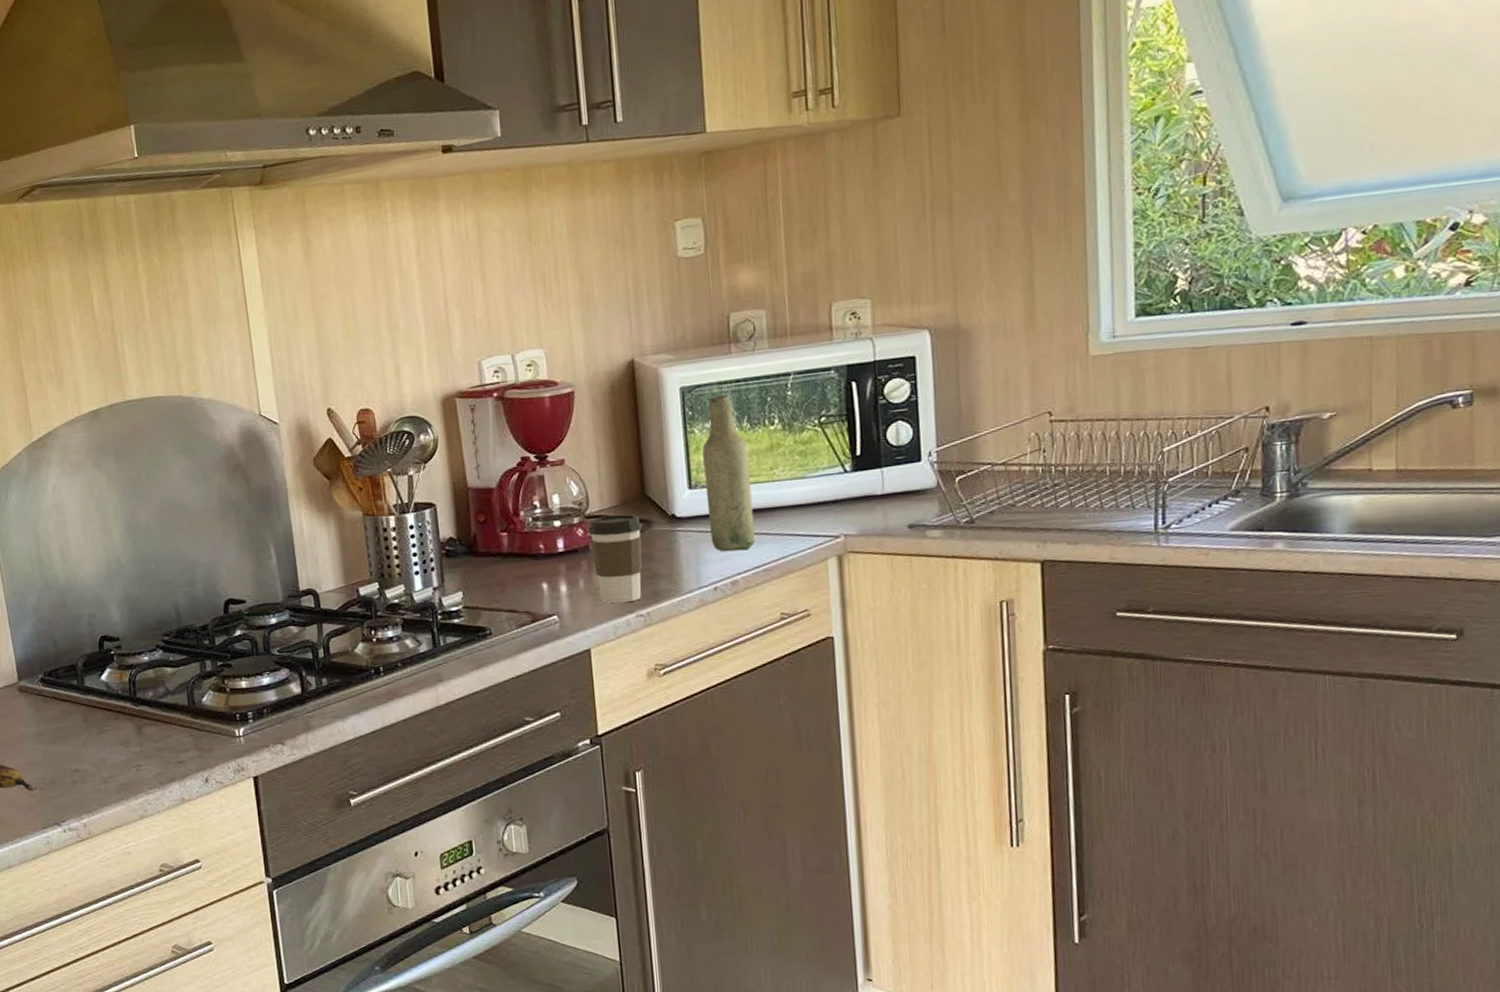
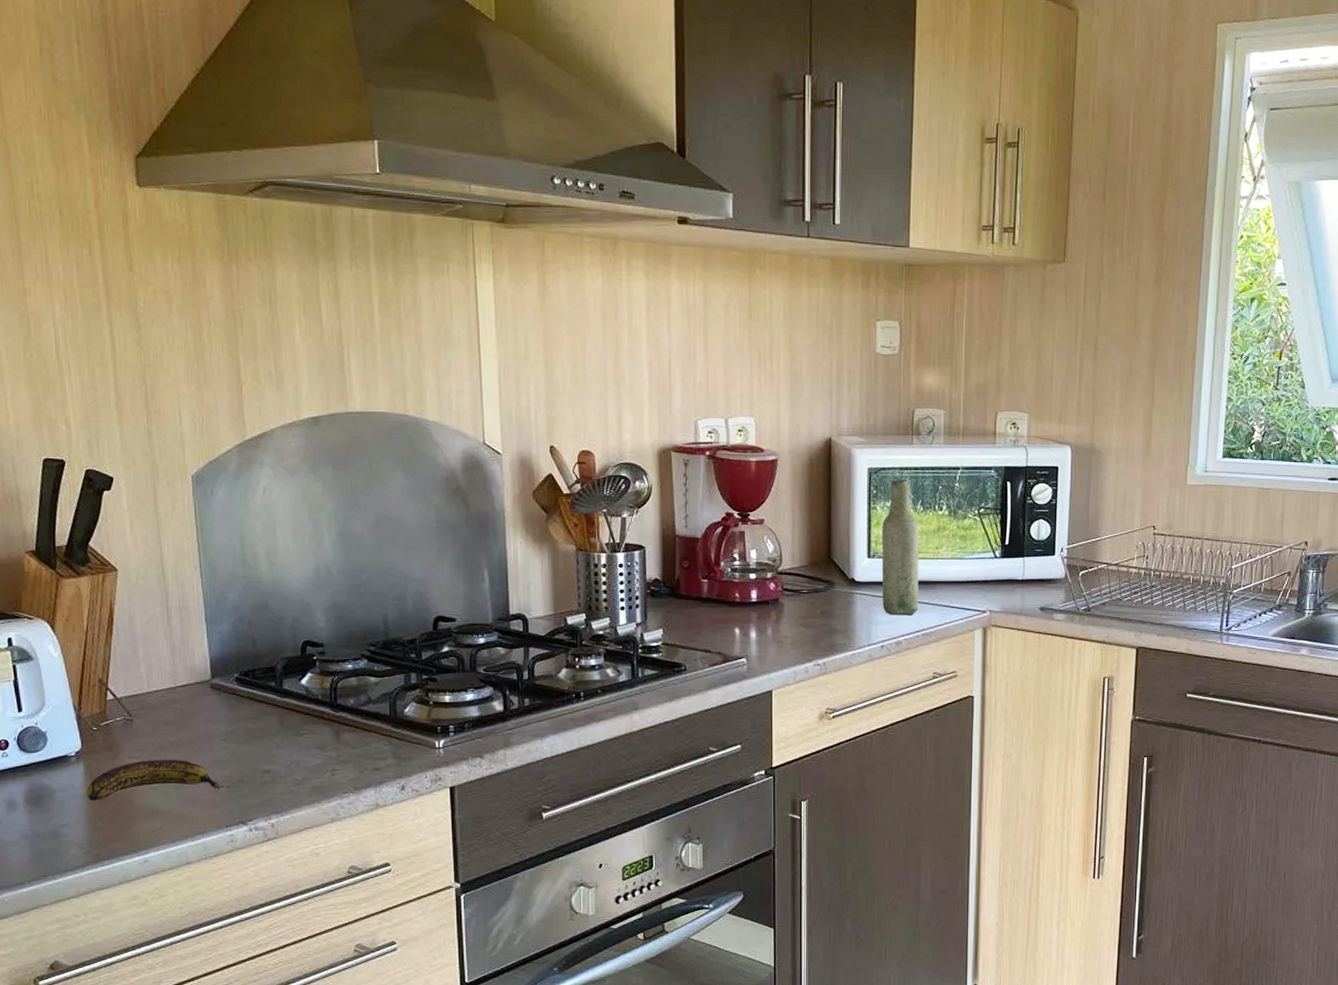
coffee cup: present [588,514,643,604] -> none [779,574,826,652]

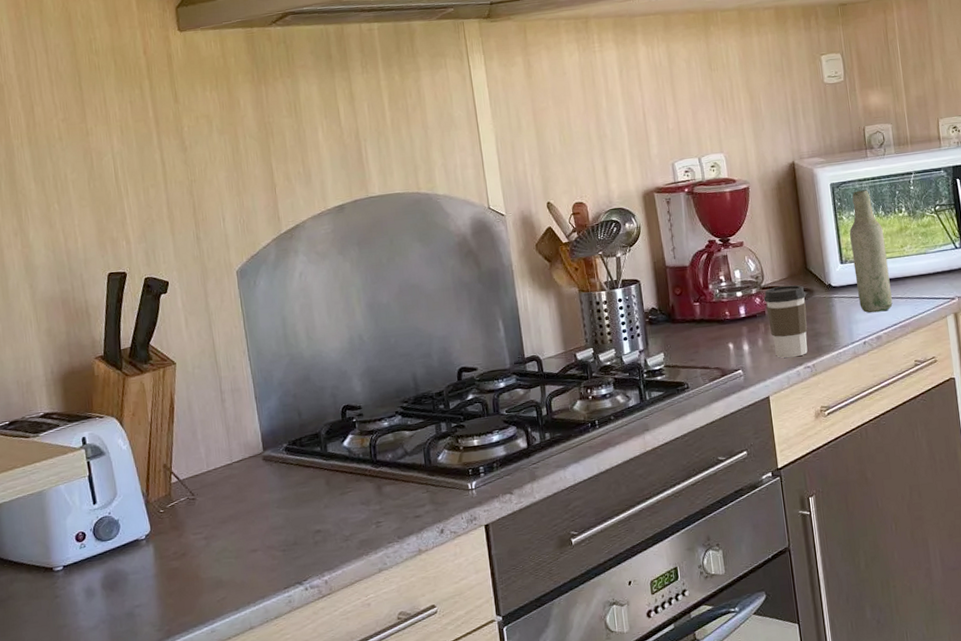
banana: present [86,759,224,801] -> none [156,530,280,580]
coffee cup: none [779,574,826,652] -> present [763,285,808,358]

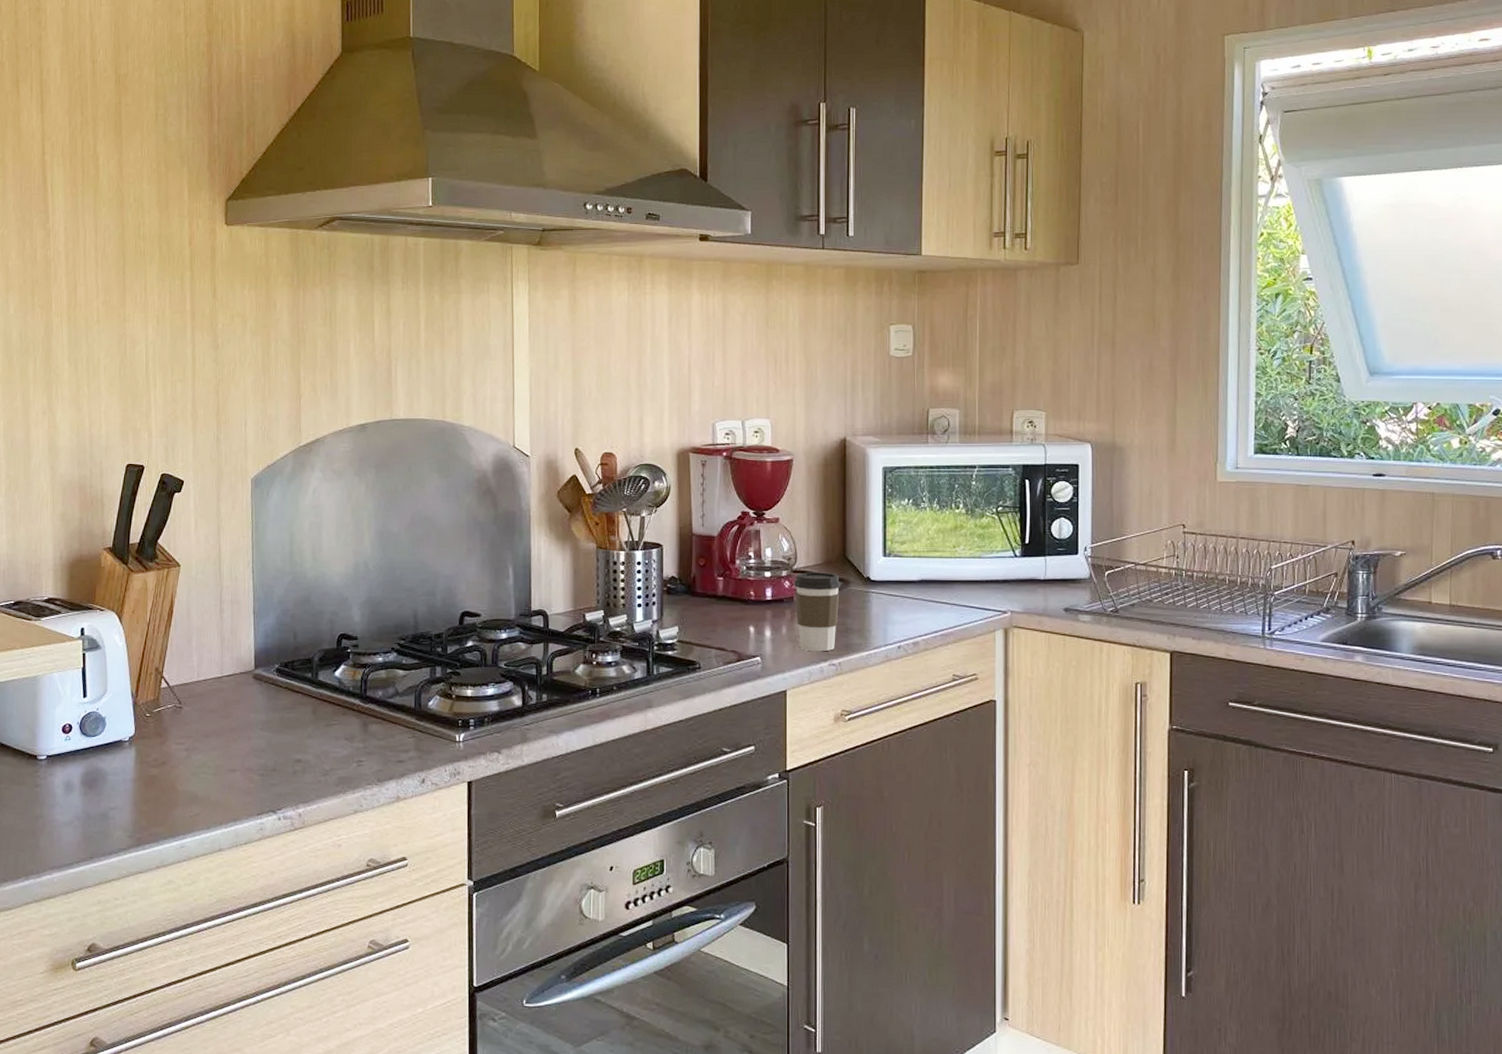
bottle: present [849,190,893,313] -> none [898,478,936,616]

